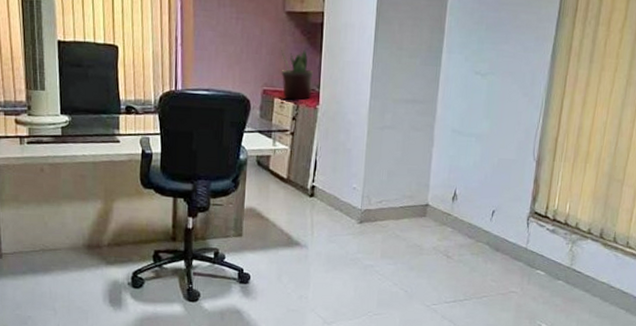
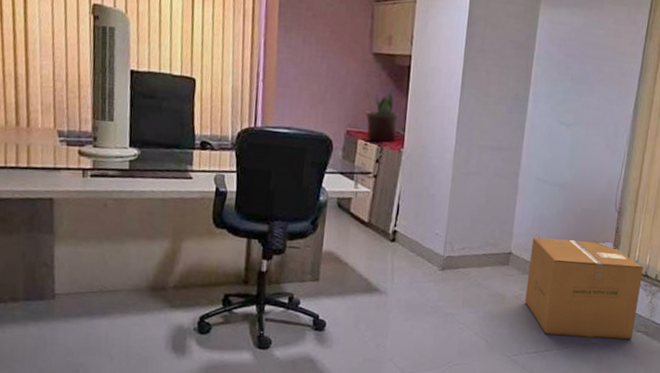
box: none [443,188,563,288] -> present [525,237,643,340]

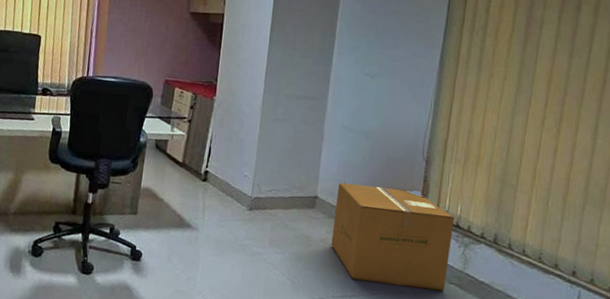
planter: present [365,88,399,143] -> none [182,43,212,92]

